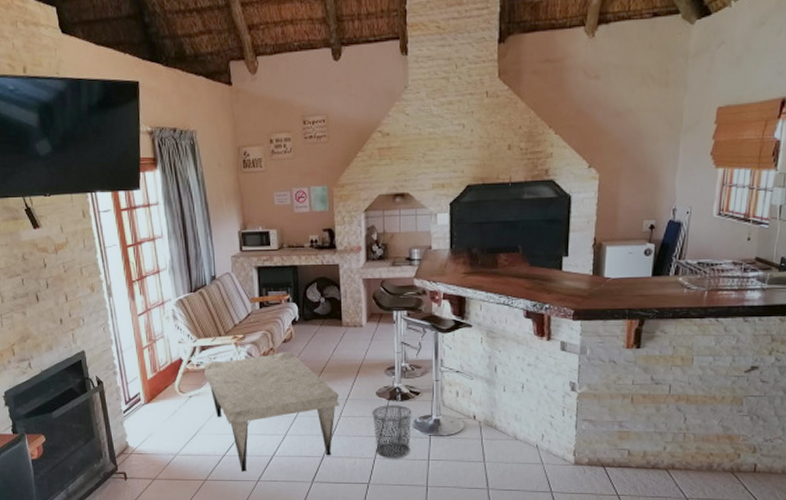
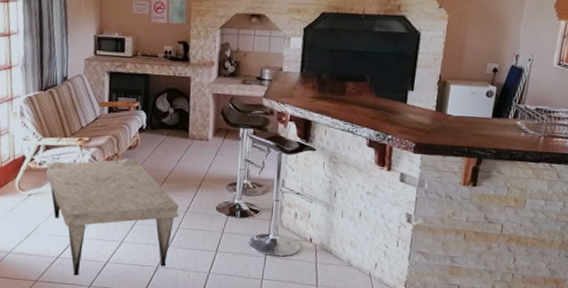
waste bin: present [372,405,412,459] -> none [210,220,250,276]

